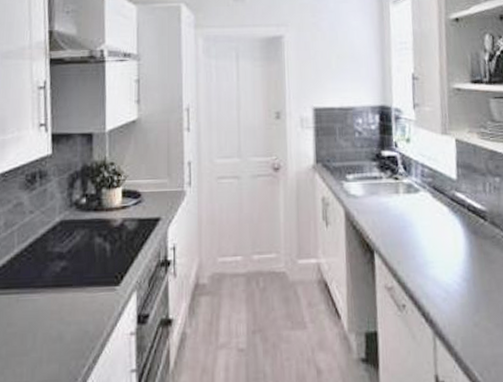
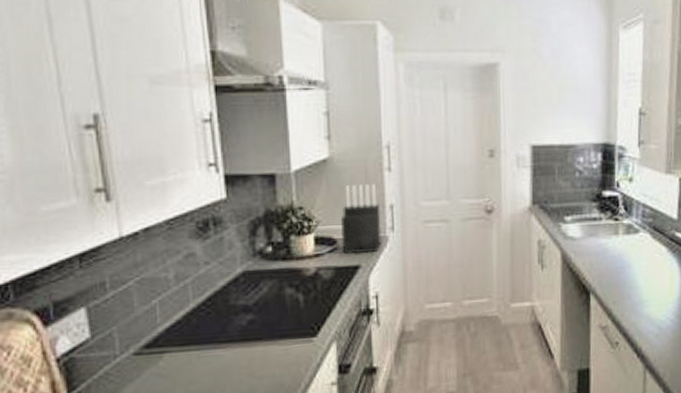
knife block: none [144,143,180,207] -> present [340,184,382,254]

